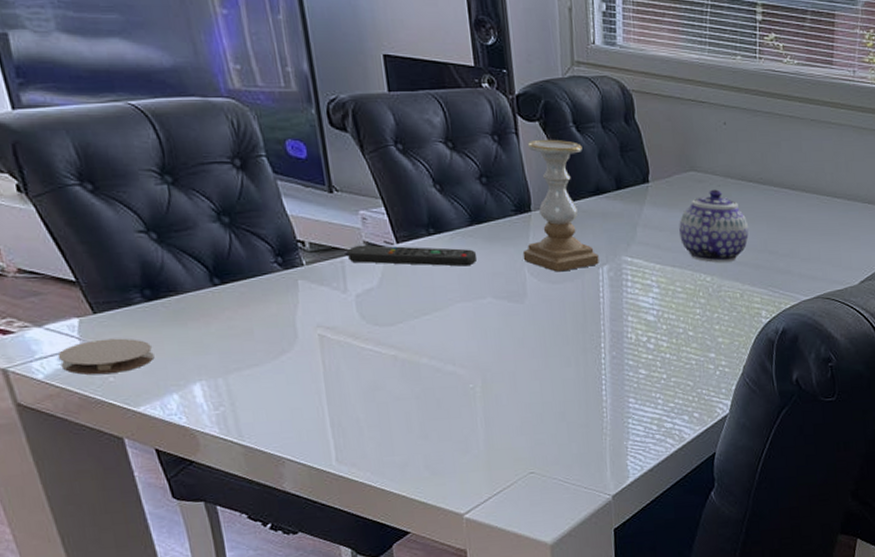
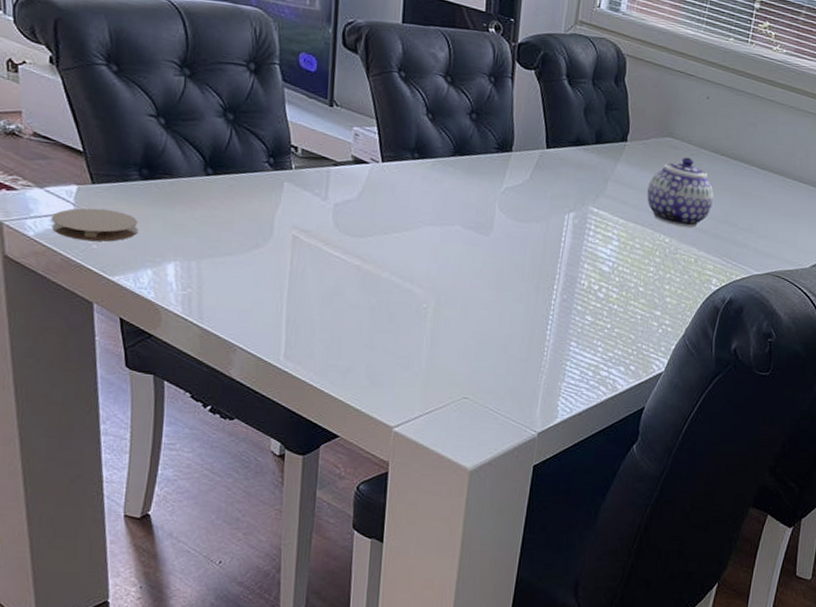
remote control: present [347,244,478,267] -> none [335,158,454,194]
candle holder: present [522,139,599,272] -> none [496,86,571,212]

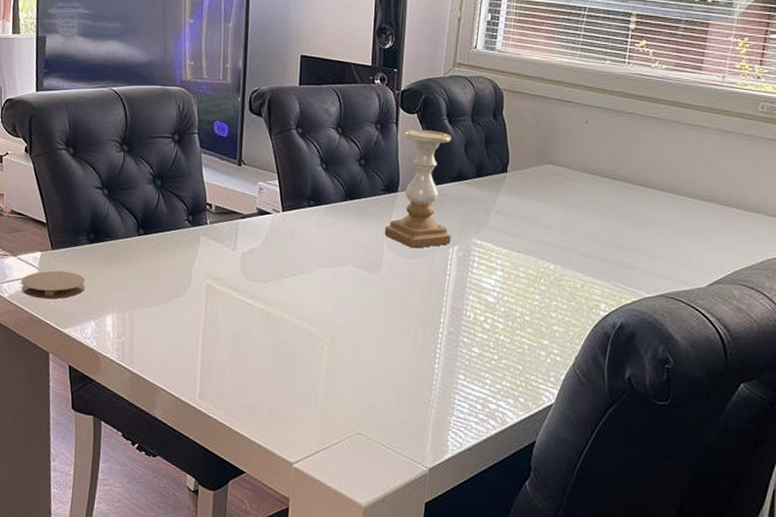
candle holder: none [496,86,571,212] -> present [384,129,451,248]
teapot: present [647,157,714,228] -> none [529,182,598,252]

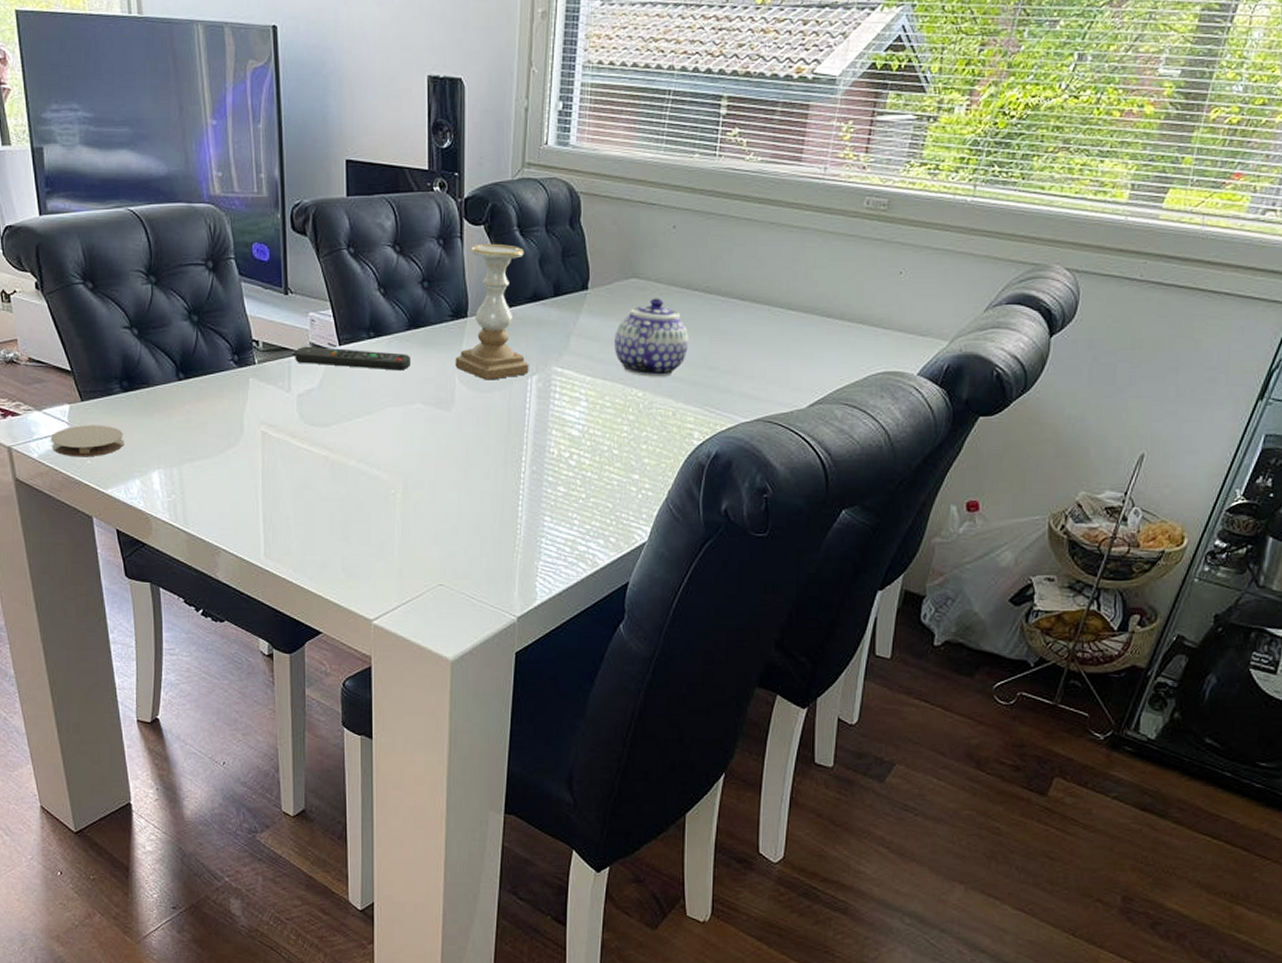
remote control: none [242,210,346,236] -> present [295,346,412,371]
teapot: none [529,182,598,252] -> present [615,298,690,377]

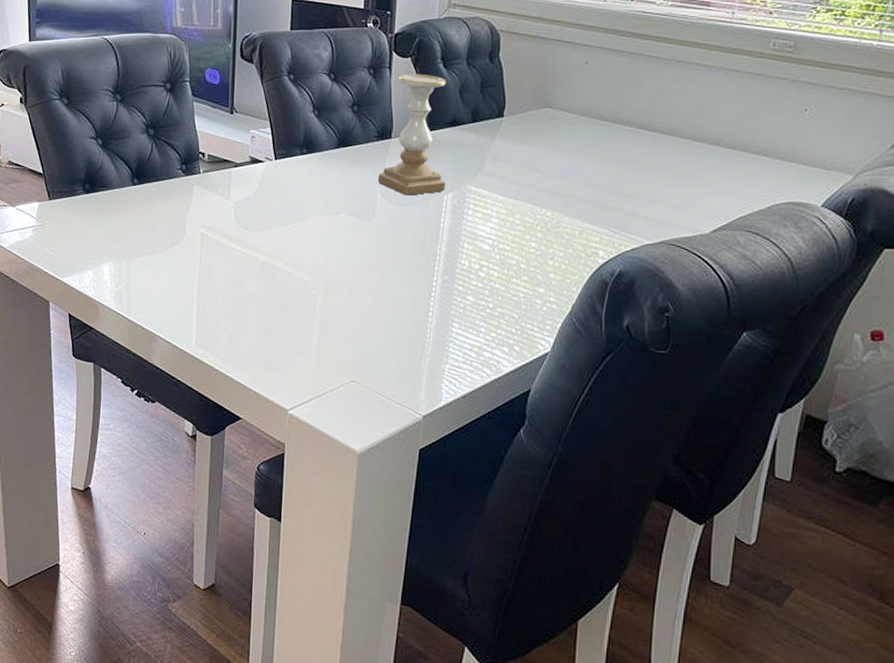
coaster: present [50,425,124,457] -> none [20,220,82,249]
remote control: present [295,346,412,371] -> none [235,159,339,184]
teapot: present [615,298,690,377] -> none [526,126,598,199]

